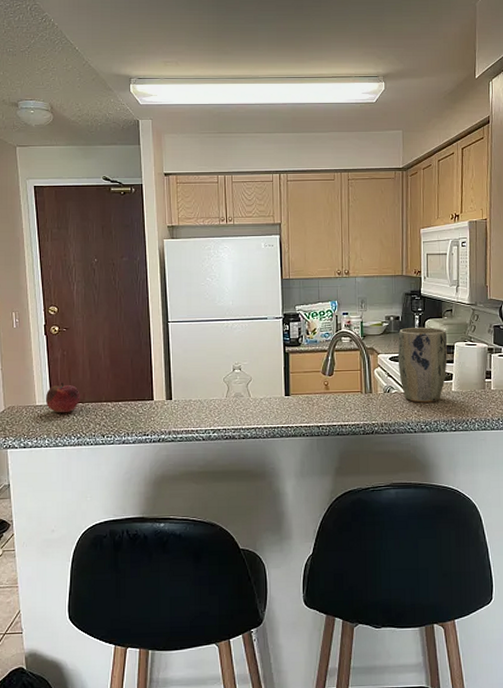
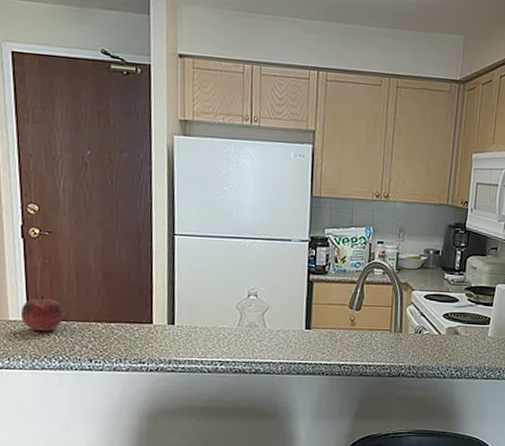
plant pot: present [397,327,448,403] -> none [433,263,489,347]

